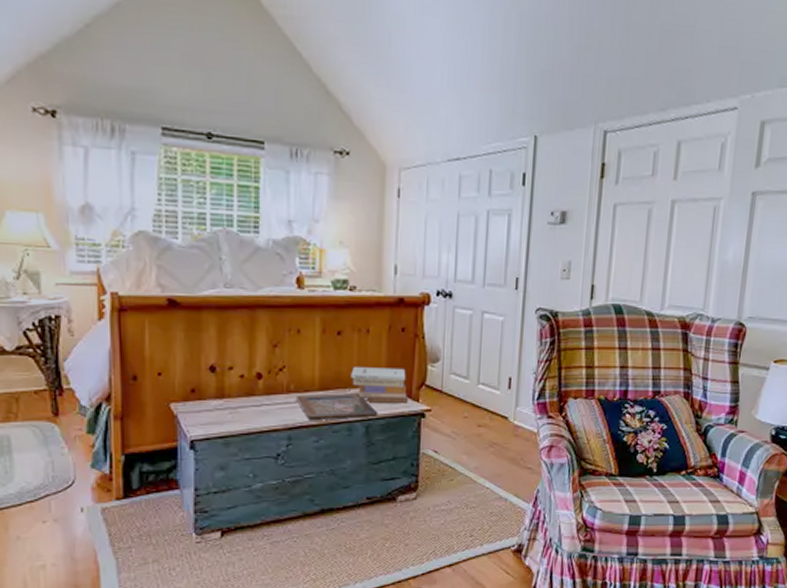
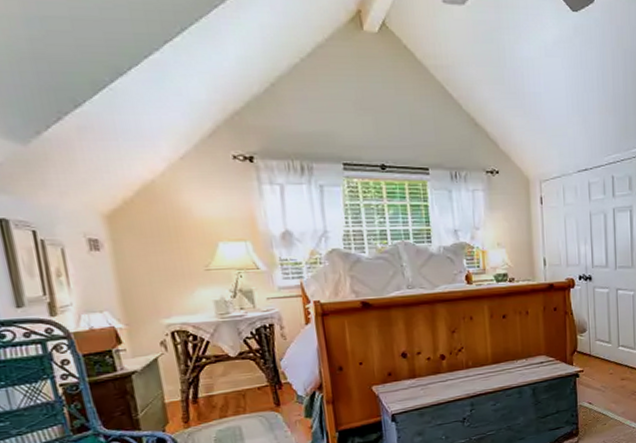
decorative tray: present [295,393,378,420] -> none [473,363,542,388]
books: present [351,366,408,403] -> none [516,339,565,370]

